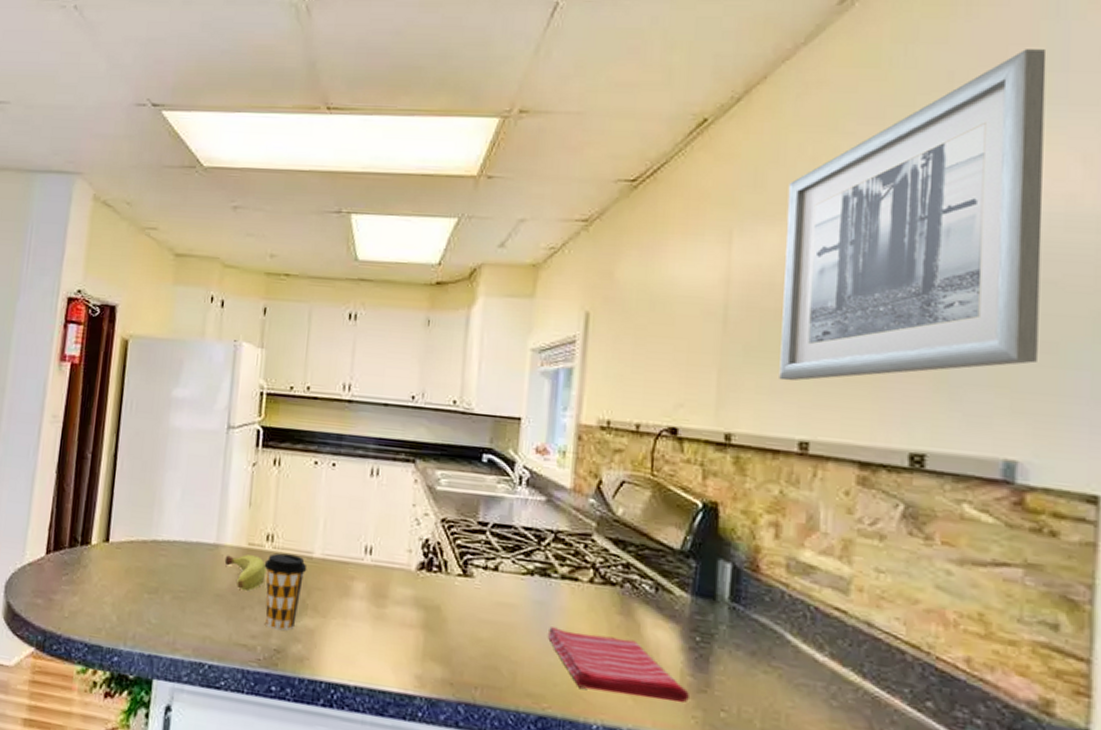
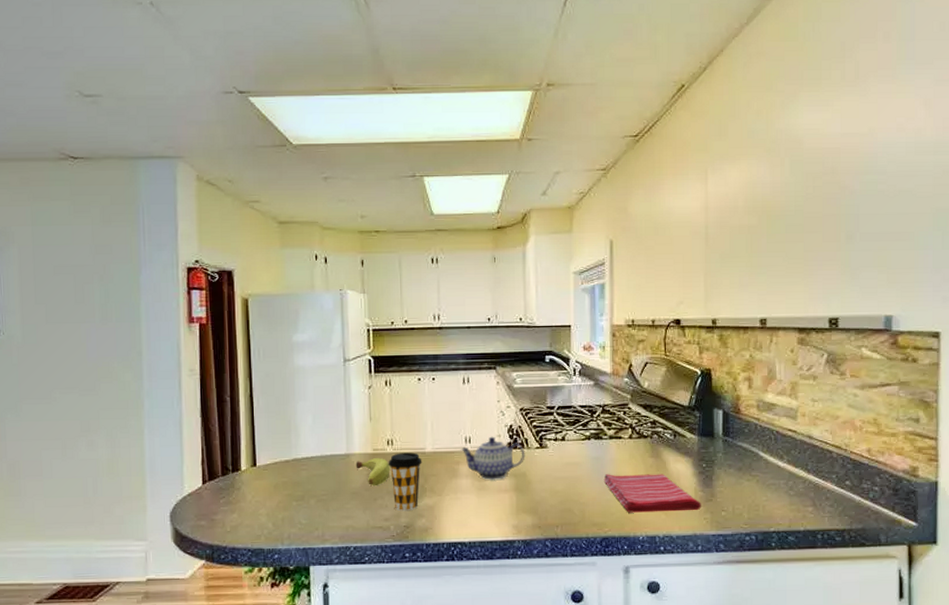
teapot: none [357,550,443,610] -> present [460,436,525,481]
wall art: present [779,49,1047,381] -> none [743,24,902,277]

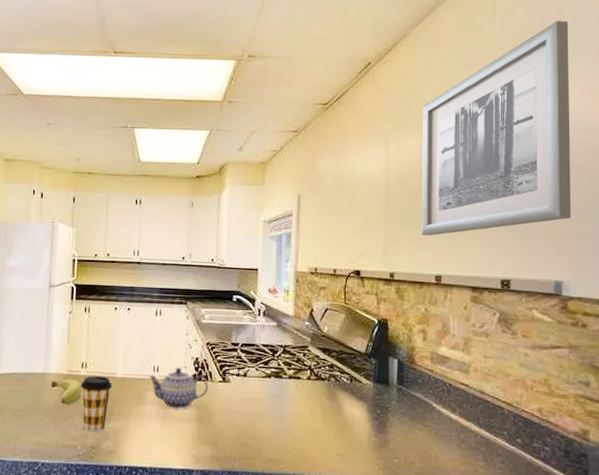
dish towel: present [603,474,701,513] -> none [281,412,374,456]
wall art: none [743,24,902,277] -> present [422,21,571,236]

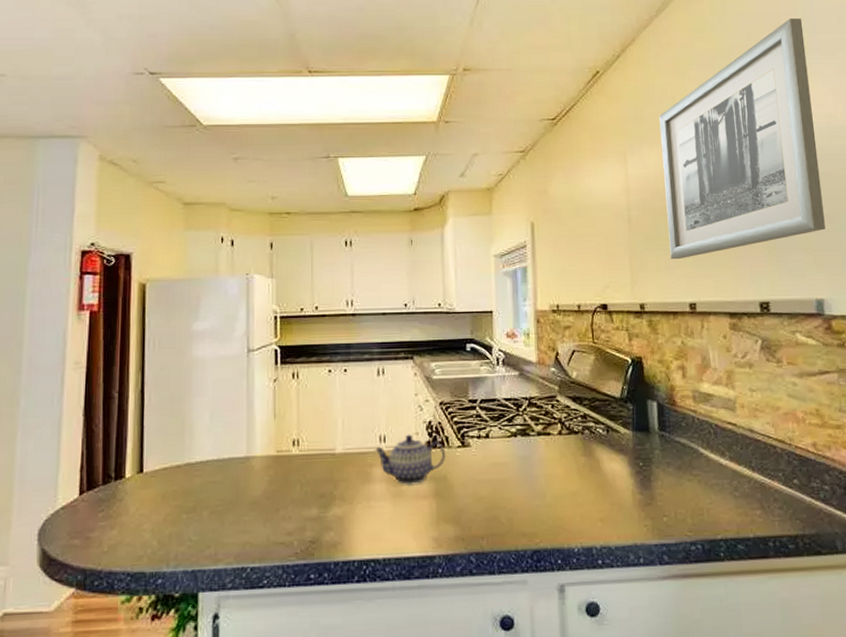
fruit: present [51,379,83,406] -> none [256,461,295,495]
coffee cup: present [80,376,113,433] -> none [293,454,332,524]

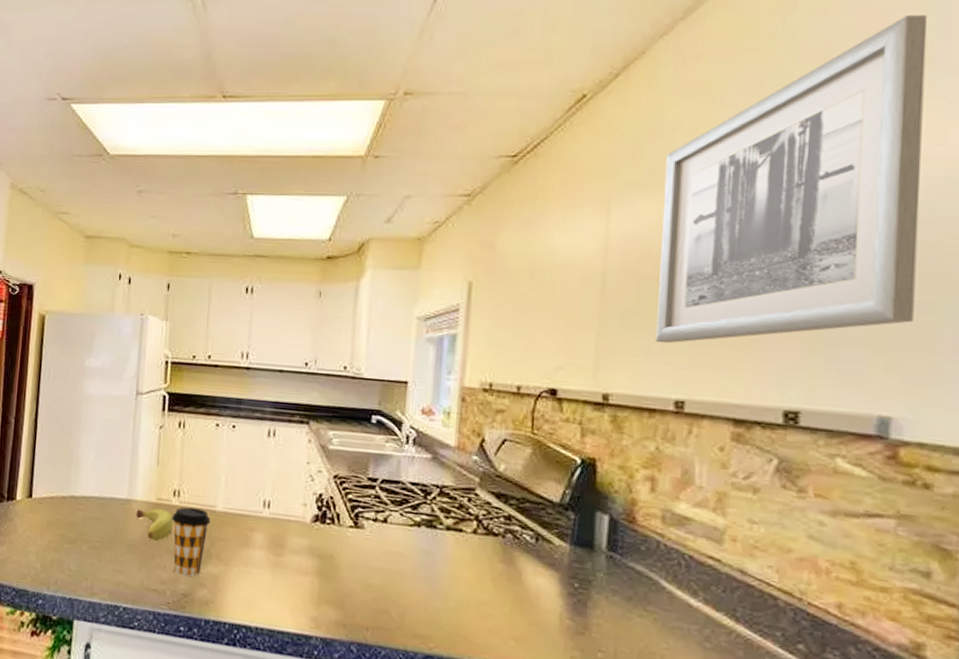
fruit: none [256,461,295,495] -> present [136,508,174,542]
coffee cup: none [293,454,332,524] -> present [171,507,211,577]
teapot: present [374,434,446,486] -> none [256,504,335,558]

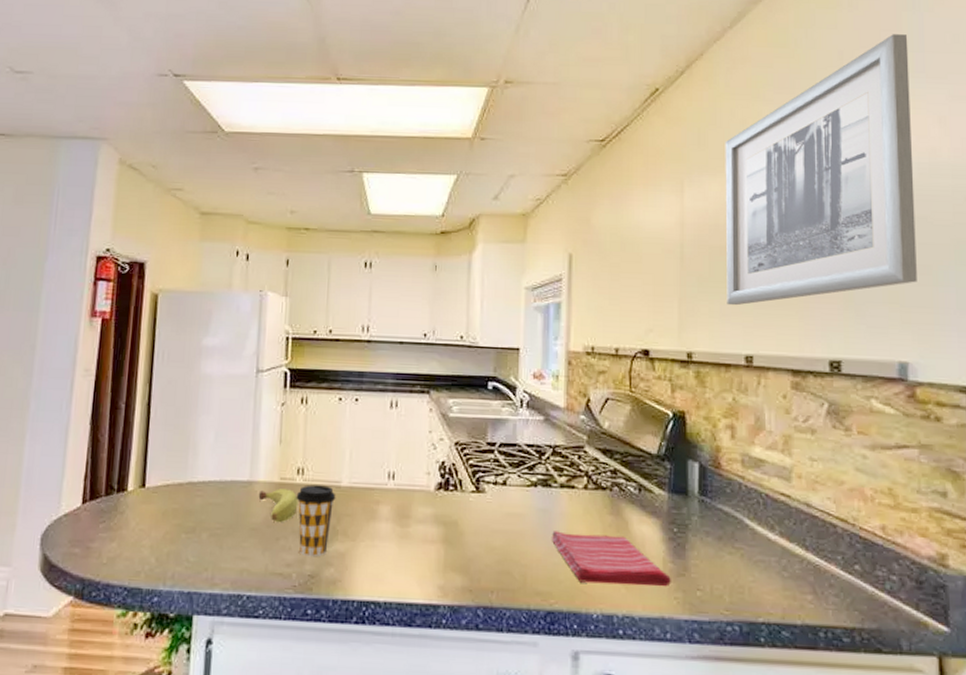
dish towel: none [433,574,568,644] -> present [551,531,671,587]

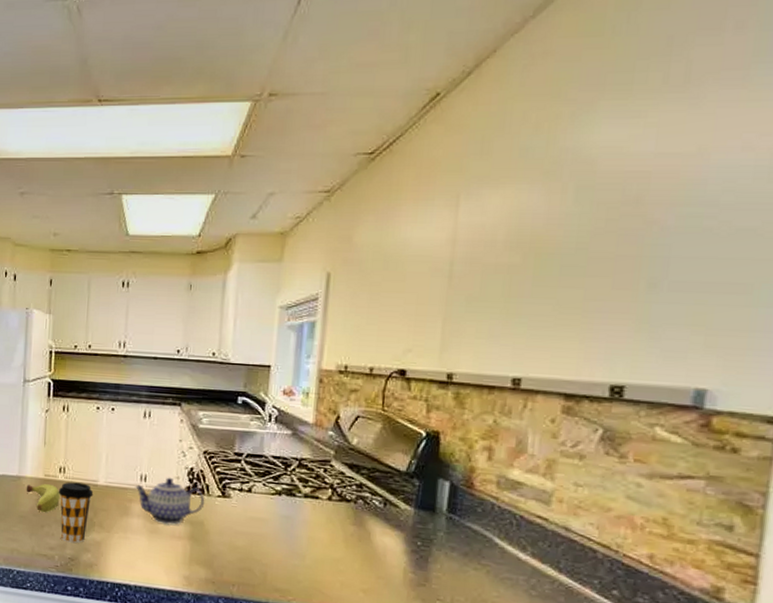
teapot: none [382,473,458,528] -> present [134,477,205,525]
dish towel: present [551,531,671,587] -> none [292,536,411,595]
wall art: present [725,34,917,306] -> none [497,10,765,327]

